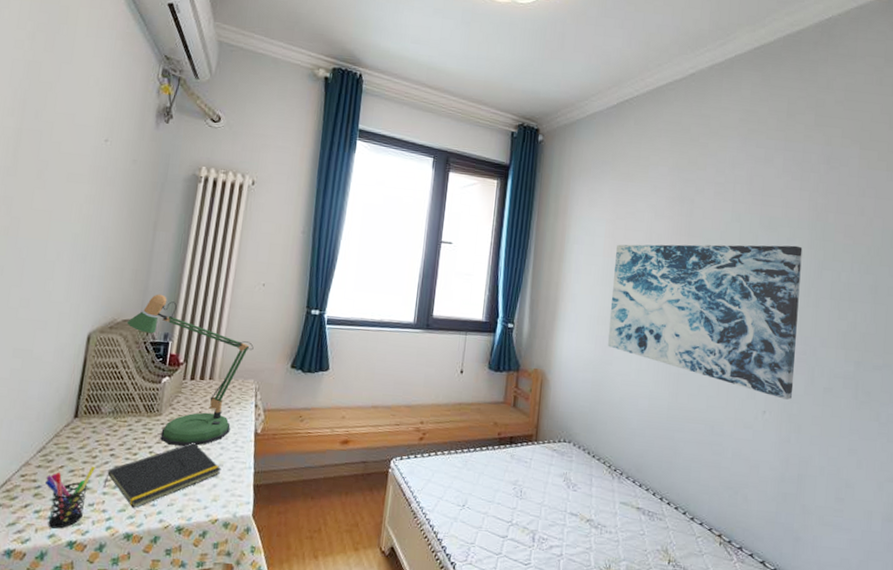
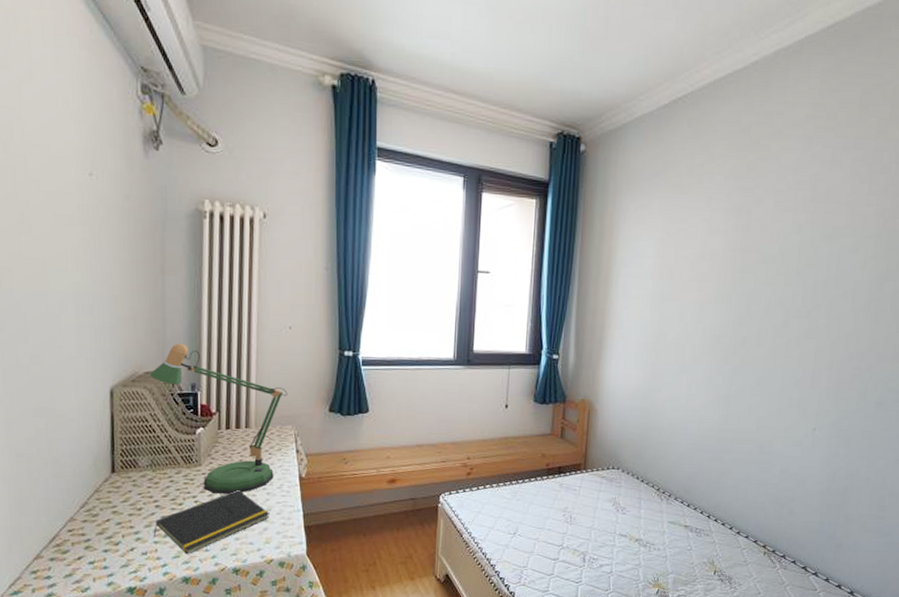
pen holder: present [45,466,95,529] -> none [94,517,142,577]
wall art: present [607,244,803,400] -> none [656,256,866,416]

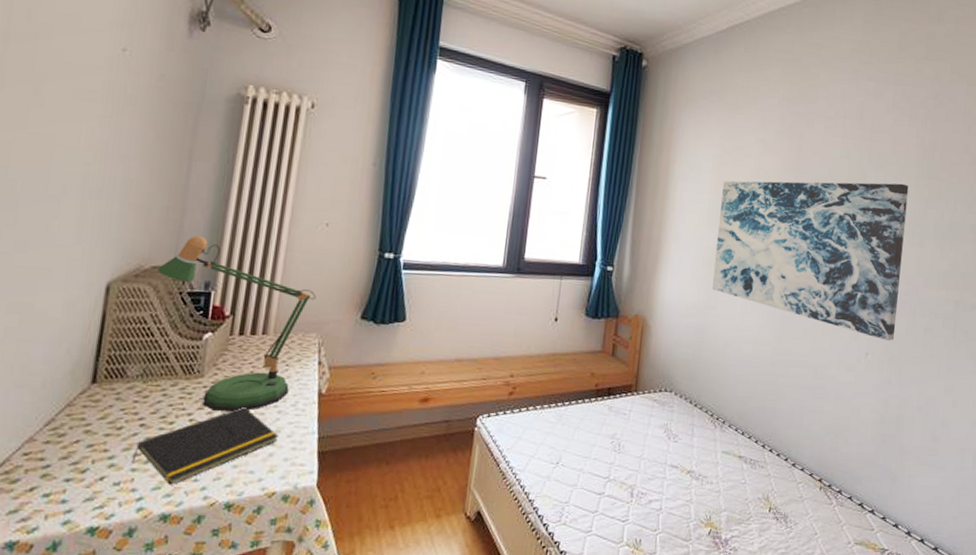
wall art: none [656,256,866,416] -> present [711,181,909,341]

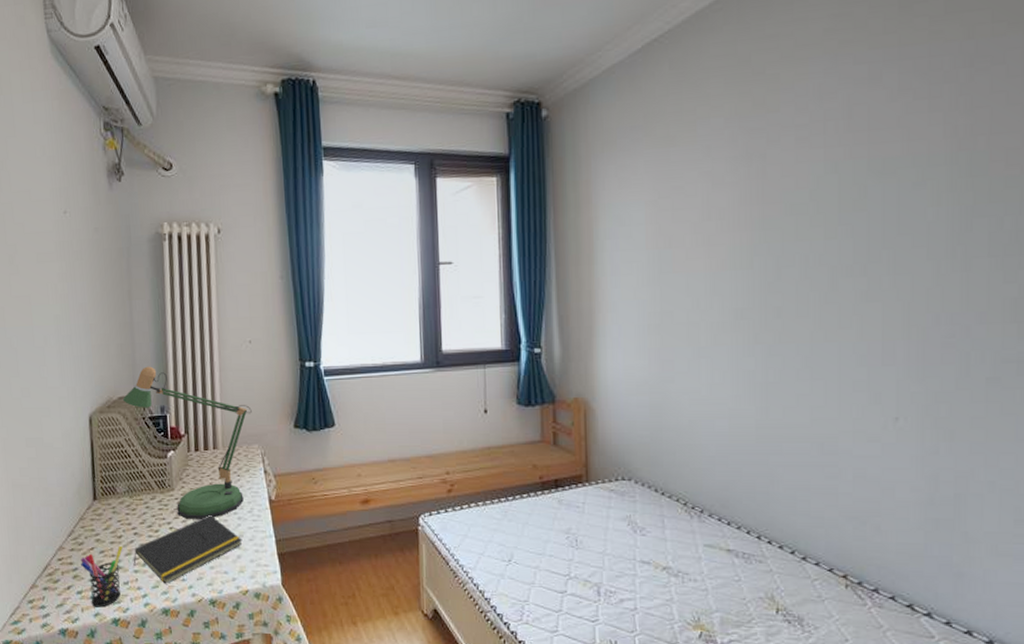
pen holder: none [56,438,121,514] -> present [80,545,123,608]
wall art: present [711,181,909,341] -> none [663,191,939,399]

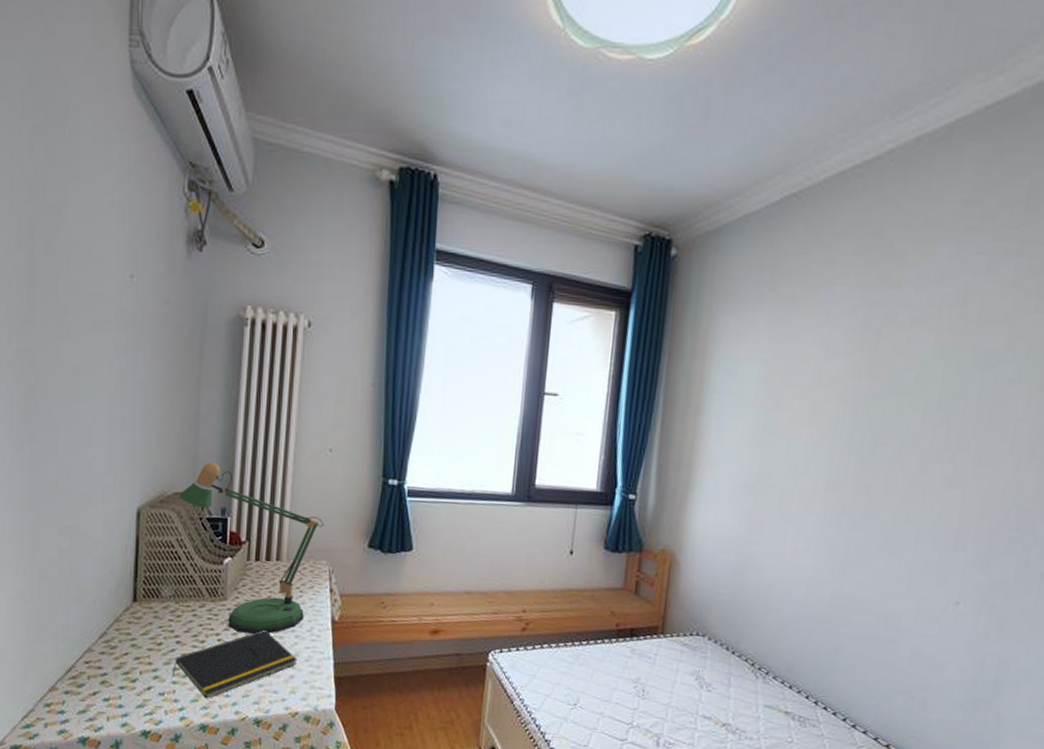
pen holder: present [80,545,123,608] -> none [111,653,161,718]

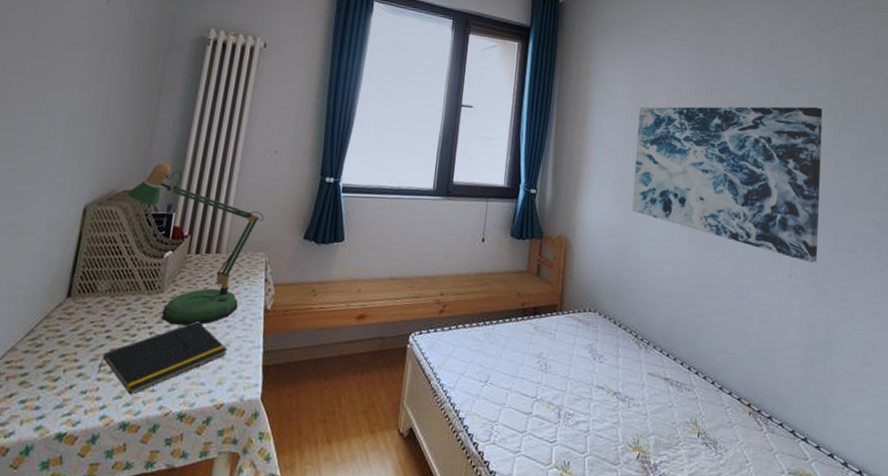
wall art: none [755,388,1030,588] -> present [631,106,823,263]

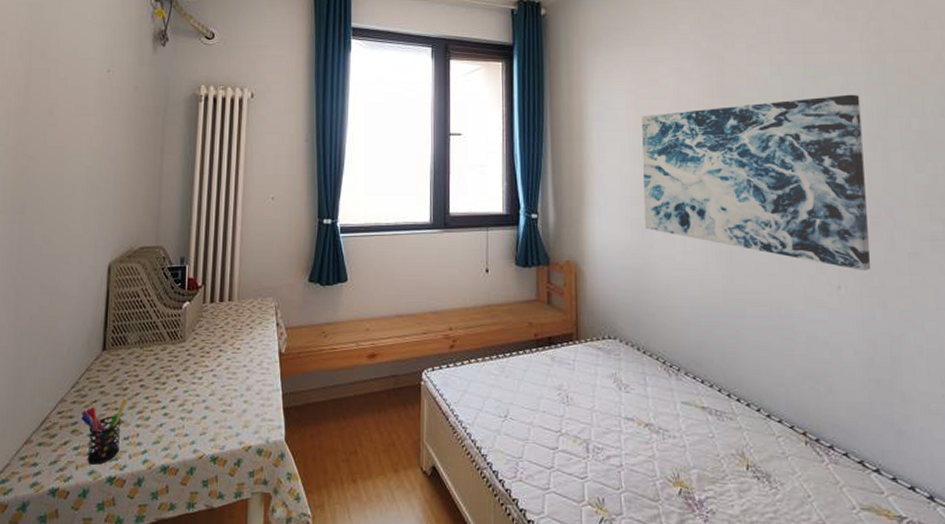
pen holder: none [33,349,89,420] -> present [81,398,127,465]
notepad: present [97,320,228,395] -> none [136,367,250,440]
desk lamp: present [127,162,264,325] -> none [143,218,269,372]

